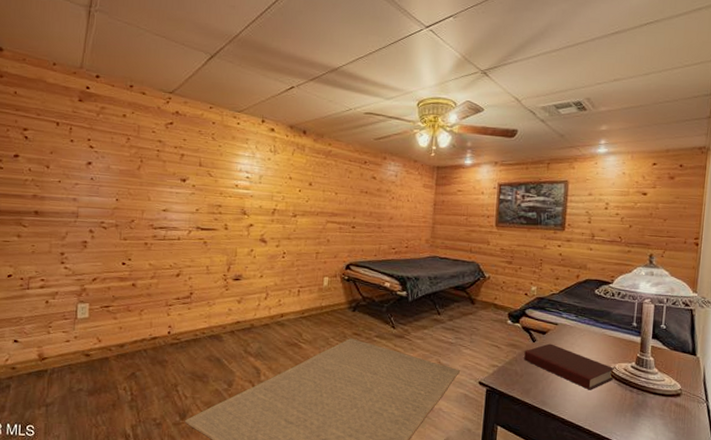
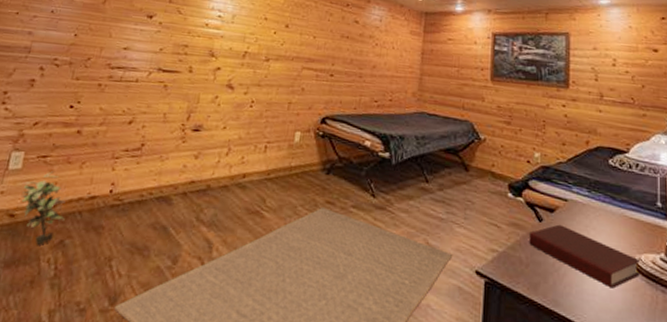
potted plant: none [92,318,134,377] -> present [20,171,66,245]

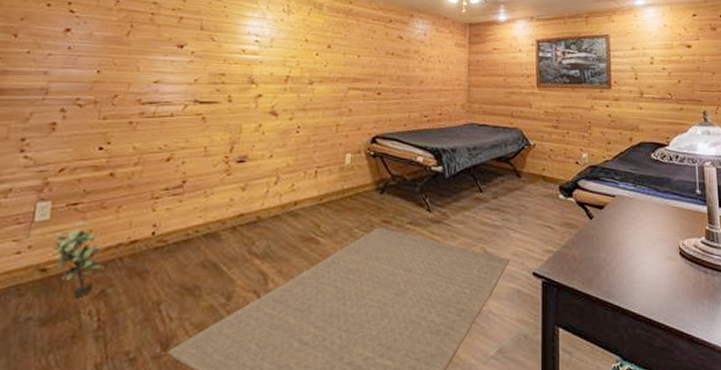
book: present [529,224,640,289] -> none [581,220,684,274]

